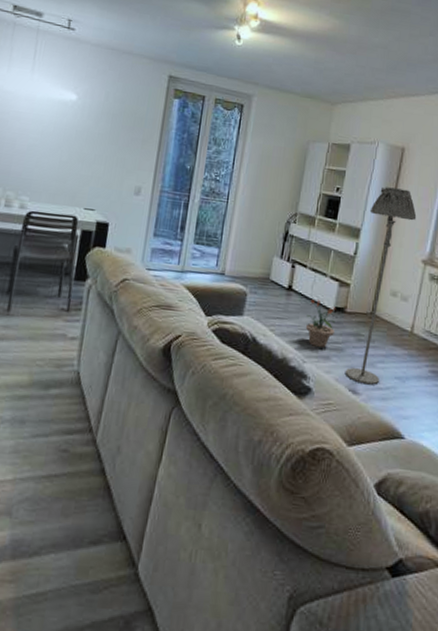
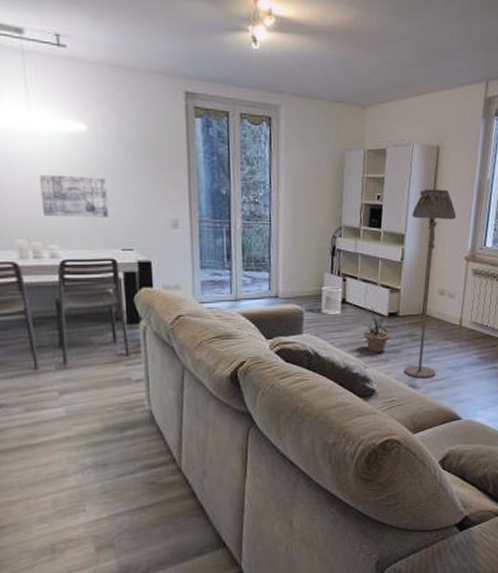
wall art: none [22,133,84,178] -> present [38,174,109,218]
wastebasket: none [265,270,290,301] -> present [321,286,342,314]

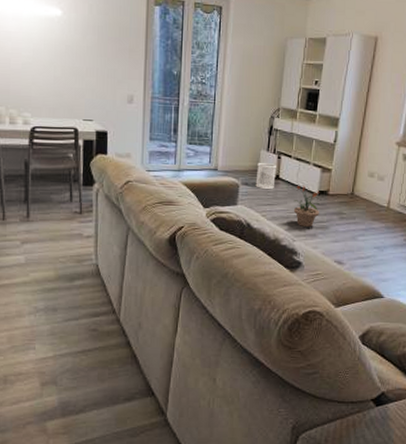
wall art: present [38,174,109,218] -> none [19,52,75,91]
floor lamp: present [403,189,457,379] -> none [330,76,391,255]

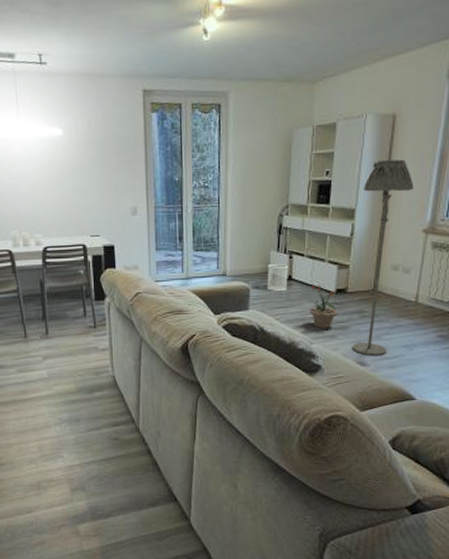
floor lamp: none [330,76,391,255] -> present [351,159,414,356]

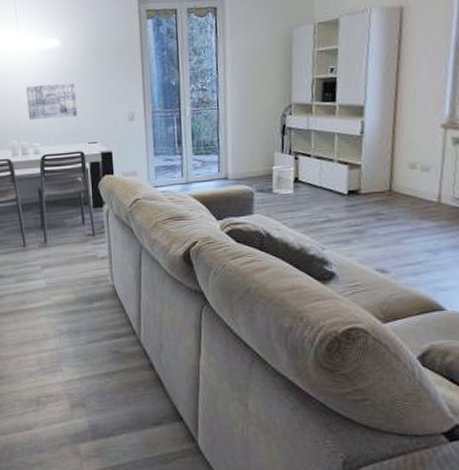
wall art: none [27,174,80,211] -> present [25,83,78,120]
potted plant: present [309,284,338,328] -> none [318,186,351,232]
floor lamp: present [351,159,414,356] -> none [368,52,429,262]

